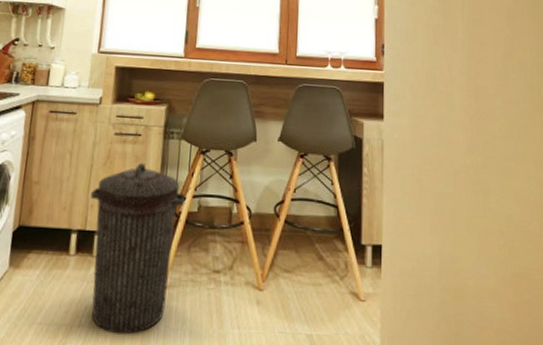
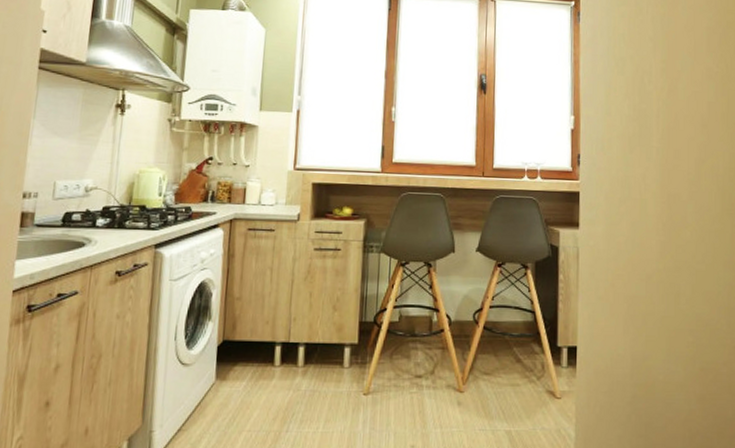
trash can: present [90,163,186,335] -> none [292,277,387,438]

